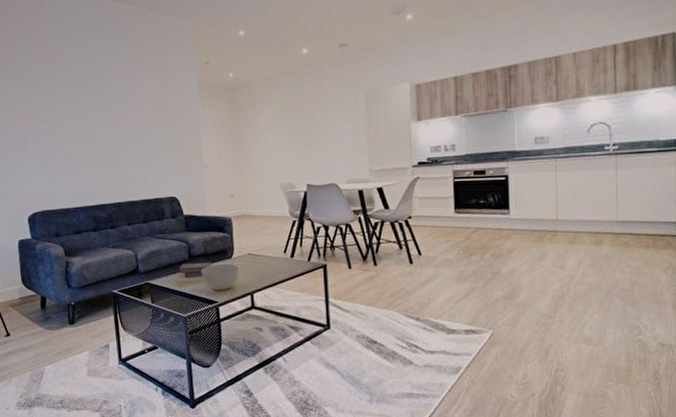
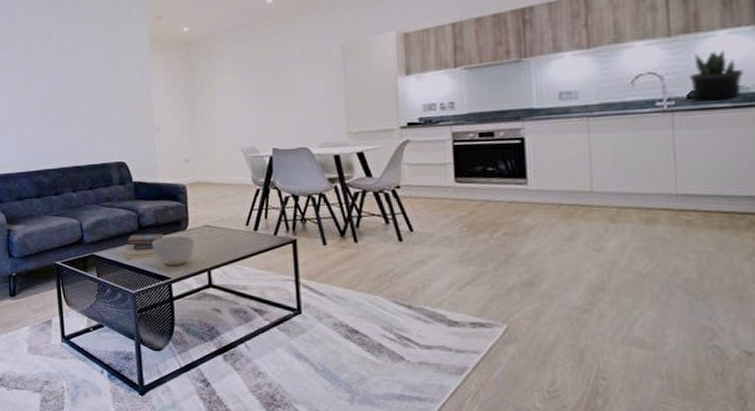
planter: none [629,105,665,146] -> present [690,50,743,102]

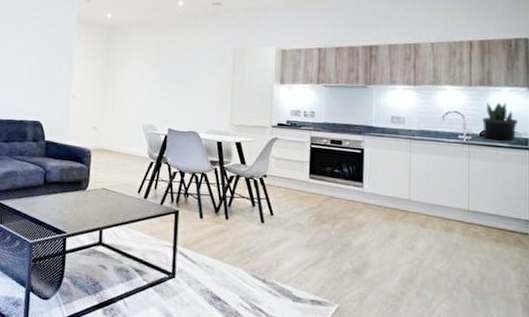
books: present [124,233,164,259] -> none [28,188,66,212]
bowl: present [151,236,195,266] -> none [53,194,92,222]

